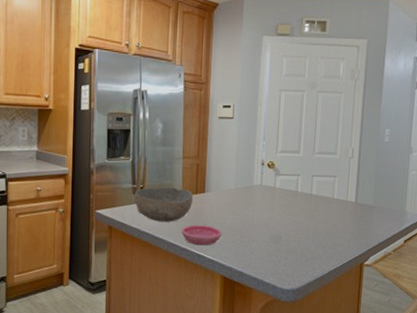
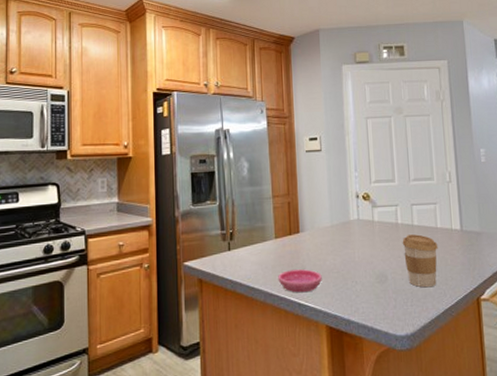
bowl: present [135,186,193,222] -> none [225,229,288,270]
coffee cup: none [299,203,332,251] -> present [402,234,438,288]

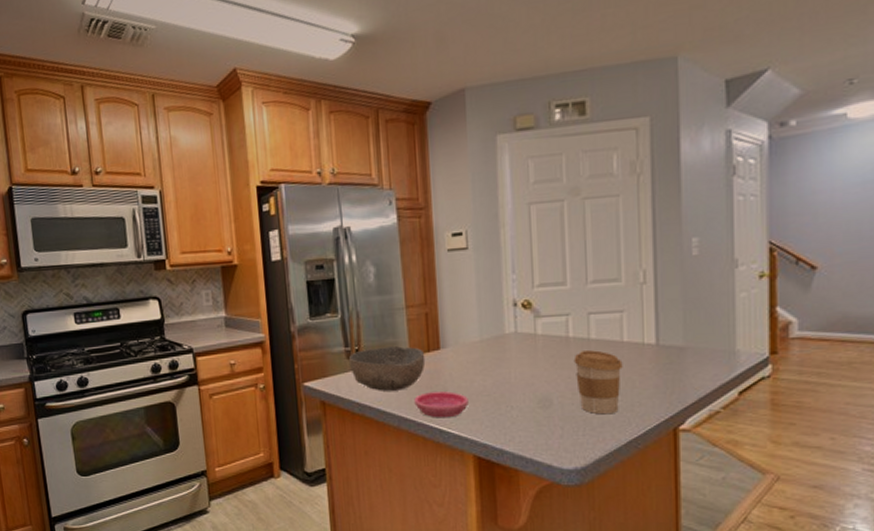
bowl: none [225,229,288,270] -> present [349,345,426,391]

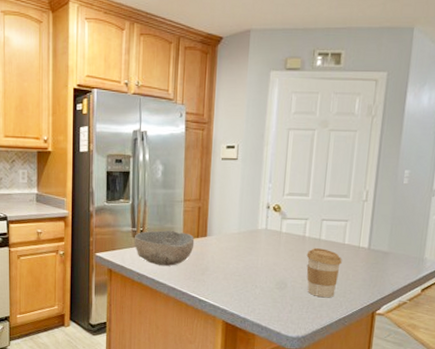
saucer: present [414,391,469,418] -> none [182,269,224,291]

